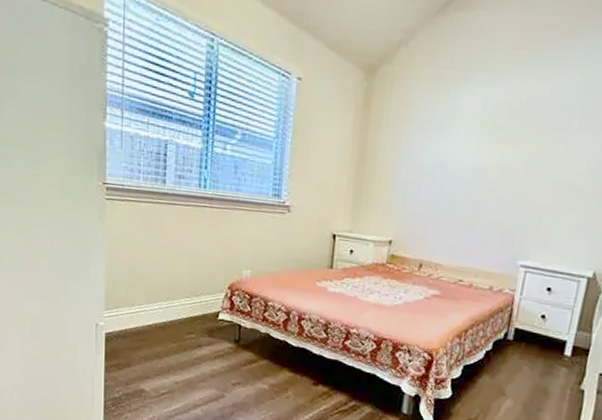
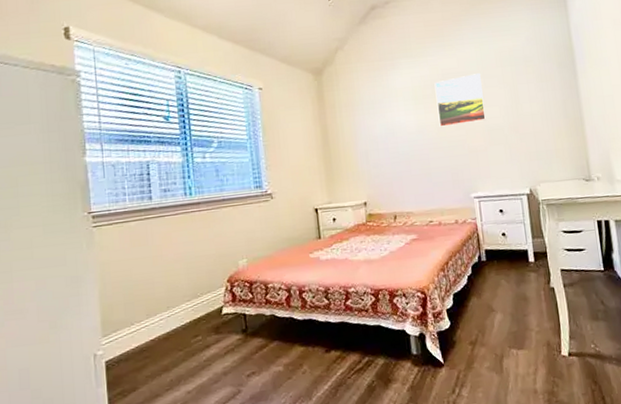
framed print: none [503,110,577,175] -> present [434,73,486,127]

